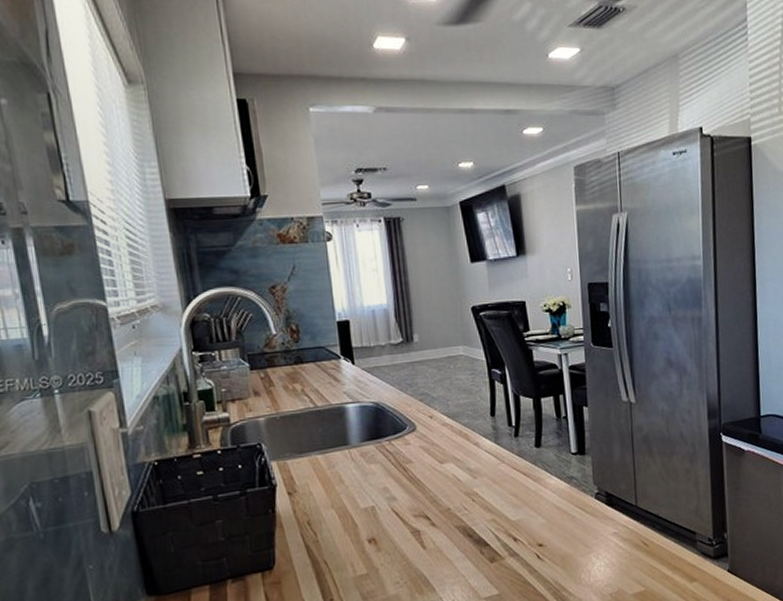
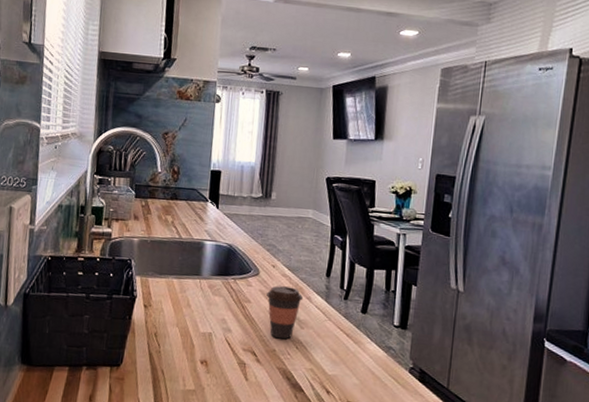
coffee cup: none [429,435,471,496] -> present [266,285,304,340]

